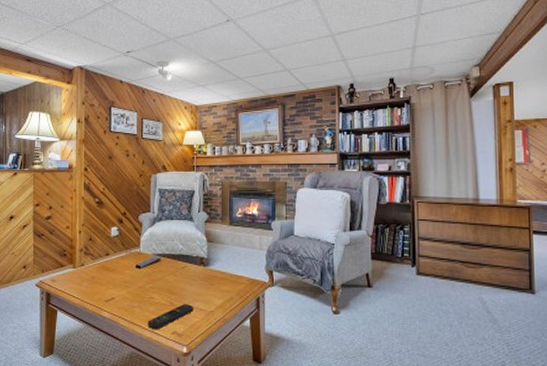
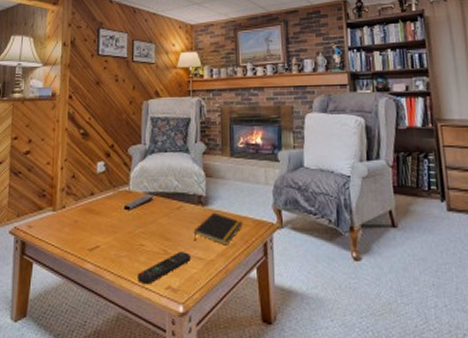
notepad: none [196,272,239,300] -> present [193,212,243,246]

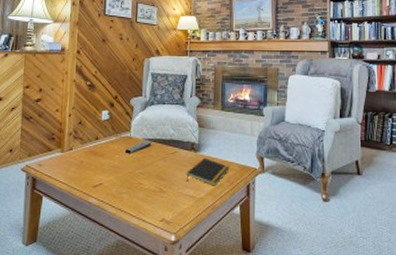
remote control: present [137,252,191,285] -> none [136,190,183,217]

